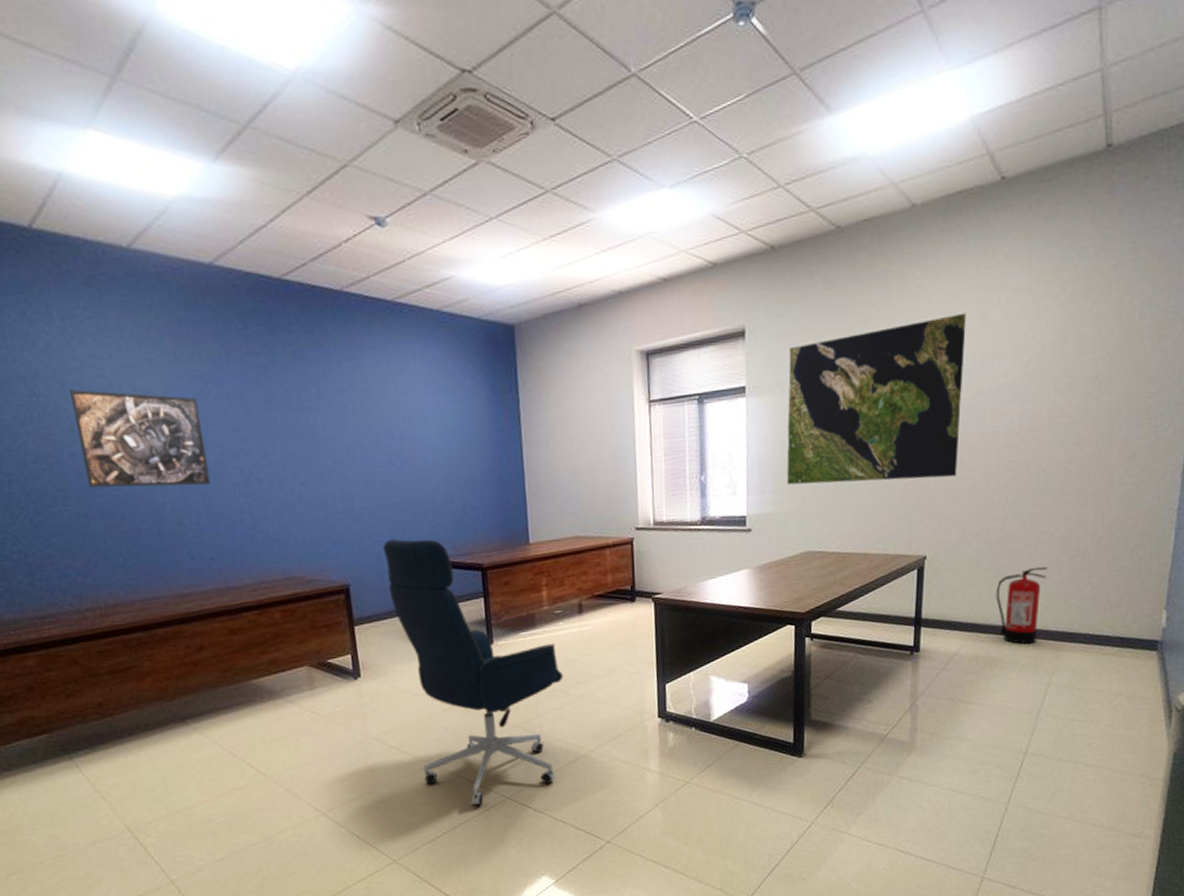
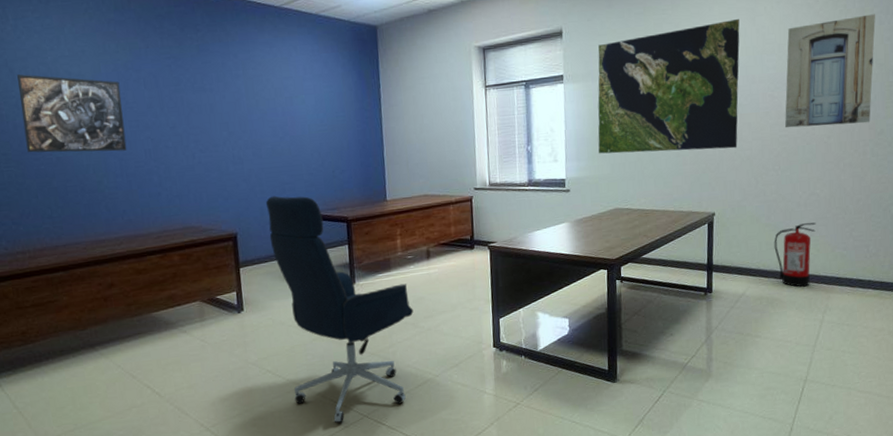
wall art: none [1015,306,1135,452] -> present [784,14,875,128]

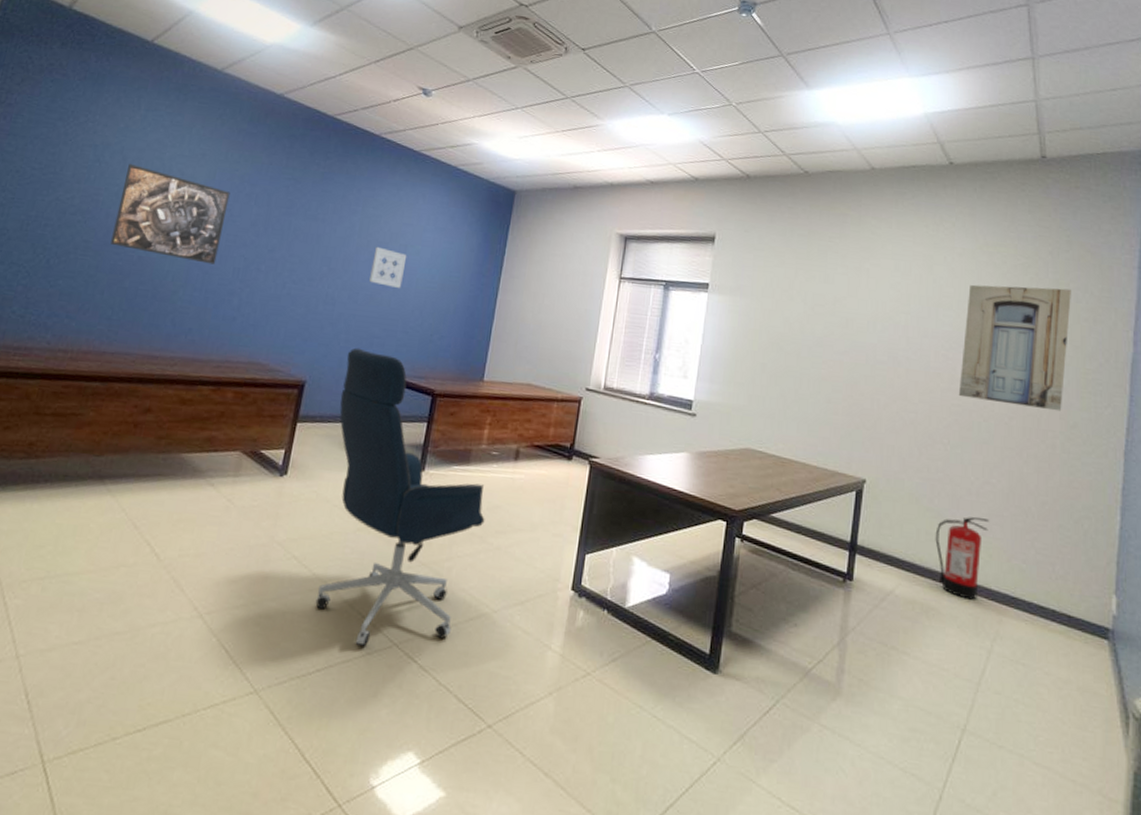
wall art: none [264,103,297,138] -> present [369,246,407,288]
world map: present [598,18,740,154] -> none [736,259,915,408]

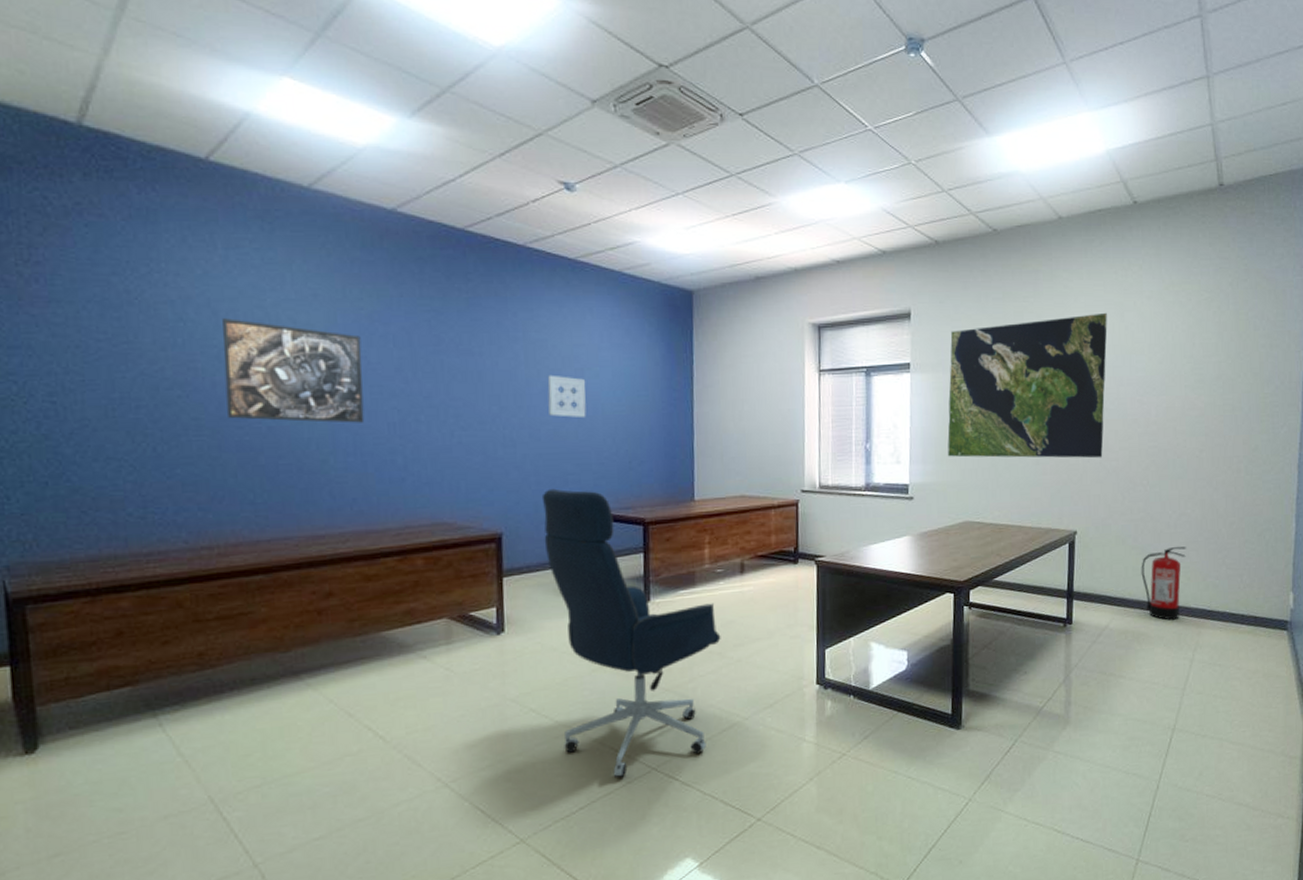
world map: none [736,259,915,408] -> present [947,312,1108,459]
wall art: present [958,284,1071,412] -> none [1154,318,1250,439]

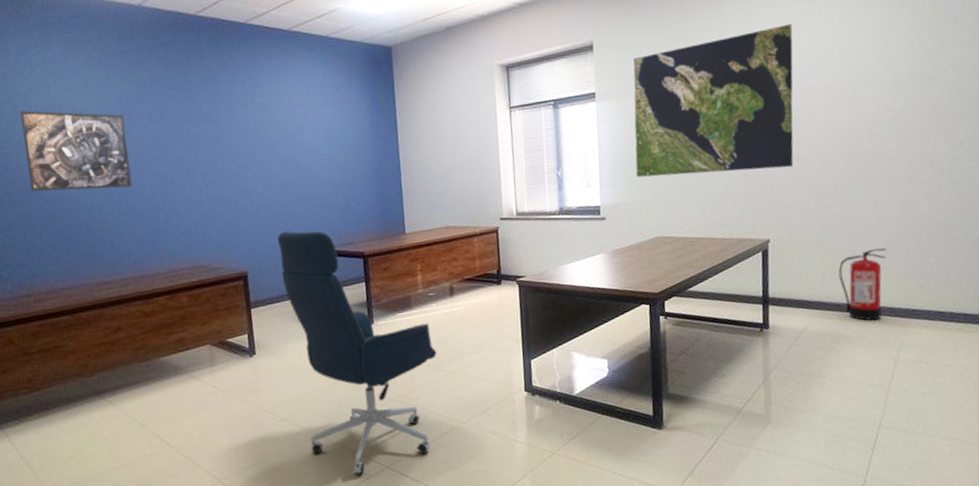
wall art: present [547,374,586,417] -> none [274,133,308,169]

